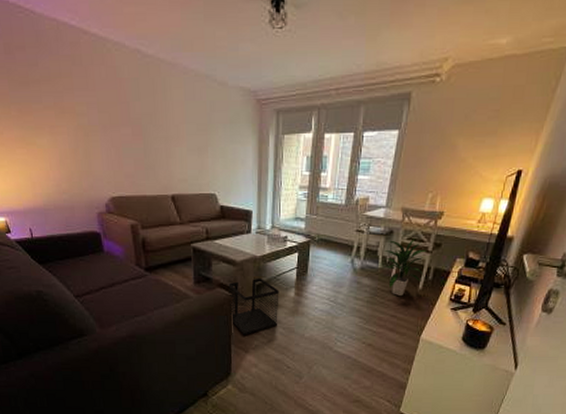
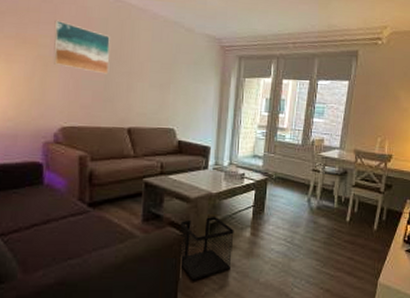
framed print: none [87,84,147,141] -> present [53,20,110,74]
indoor plant: present [382,239,427,297] -> none [338,179,380,238]

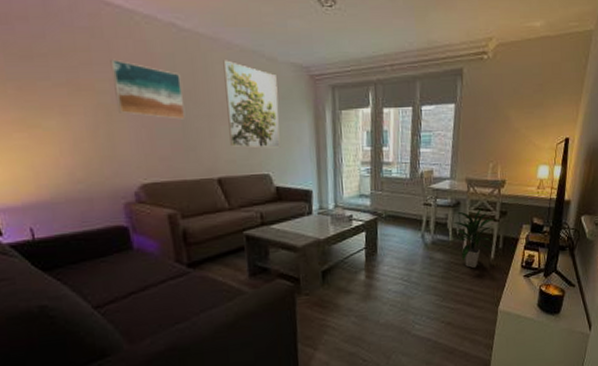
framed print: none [144,27,192,106] -> present [223,60,281,148]
wastebasket: present [179,216,234,281] -> none [289,262,350,330]
indoor plant: none [338,179,380,238] -> present [452,208,495,269]

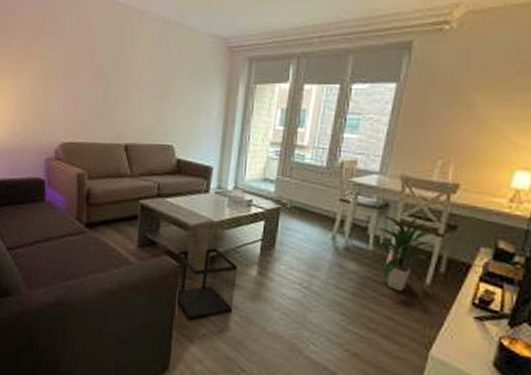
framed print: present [110,59,186,120] -> none [55,30,109,86]
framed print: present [223,60,281,148] -> none [141,31,195,120]
wastebasket: none [289,262,350,330] -> present [175,247,238,319]

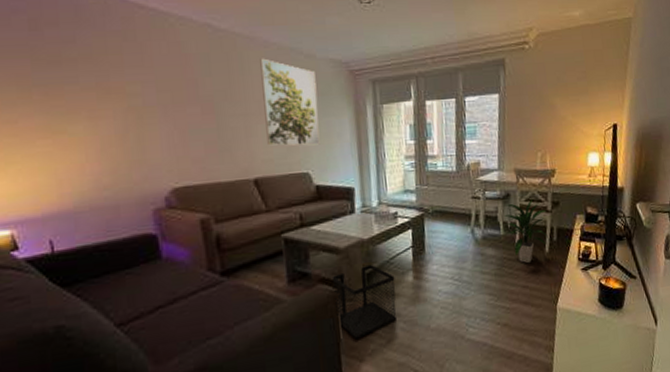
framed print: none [141,31,195,120] -> present [260,58,320,146]

